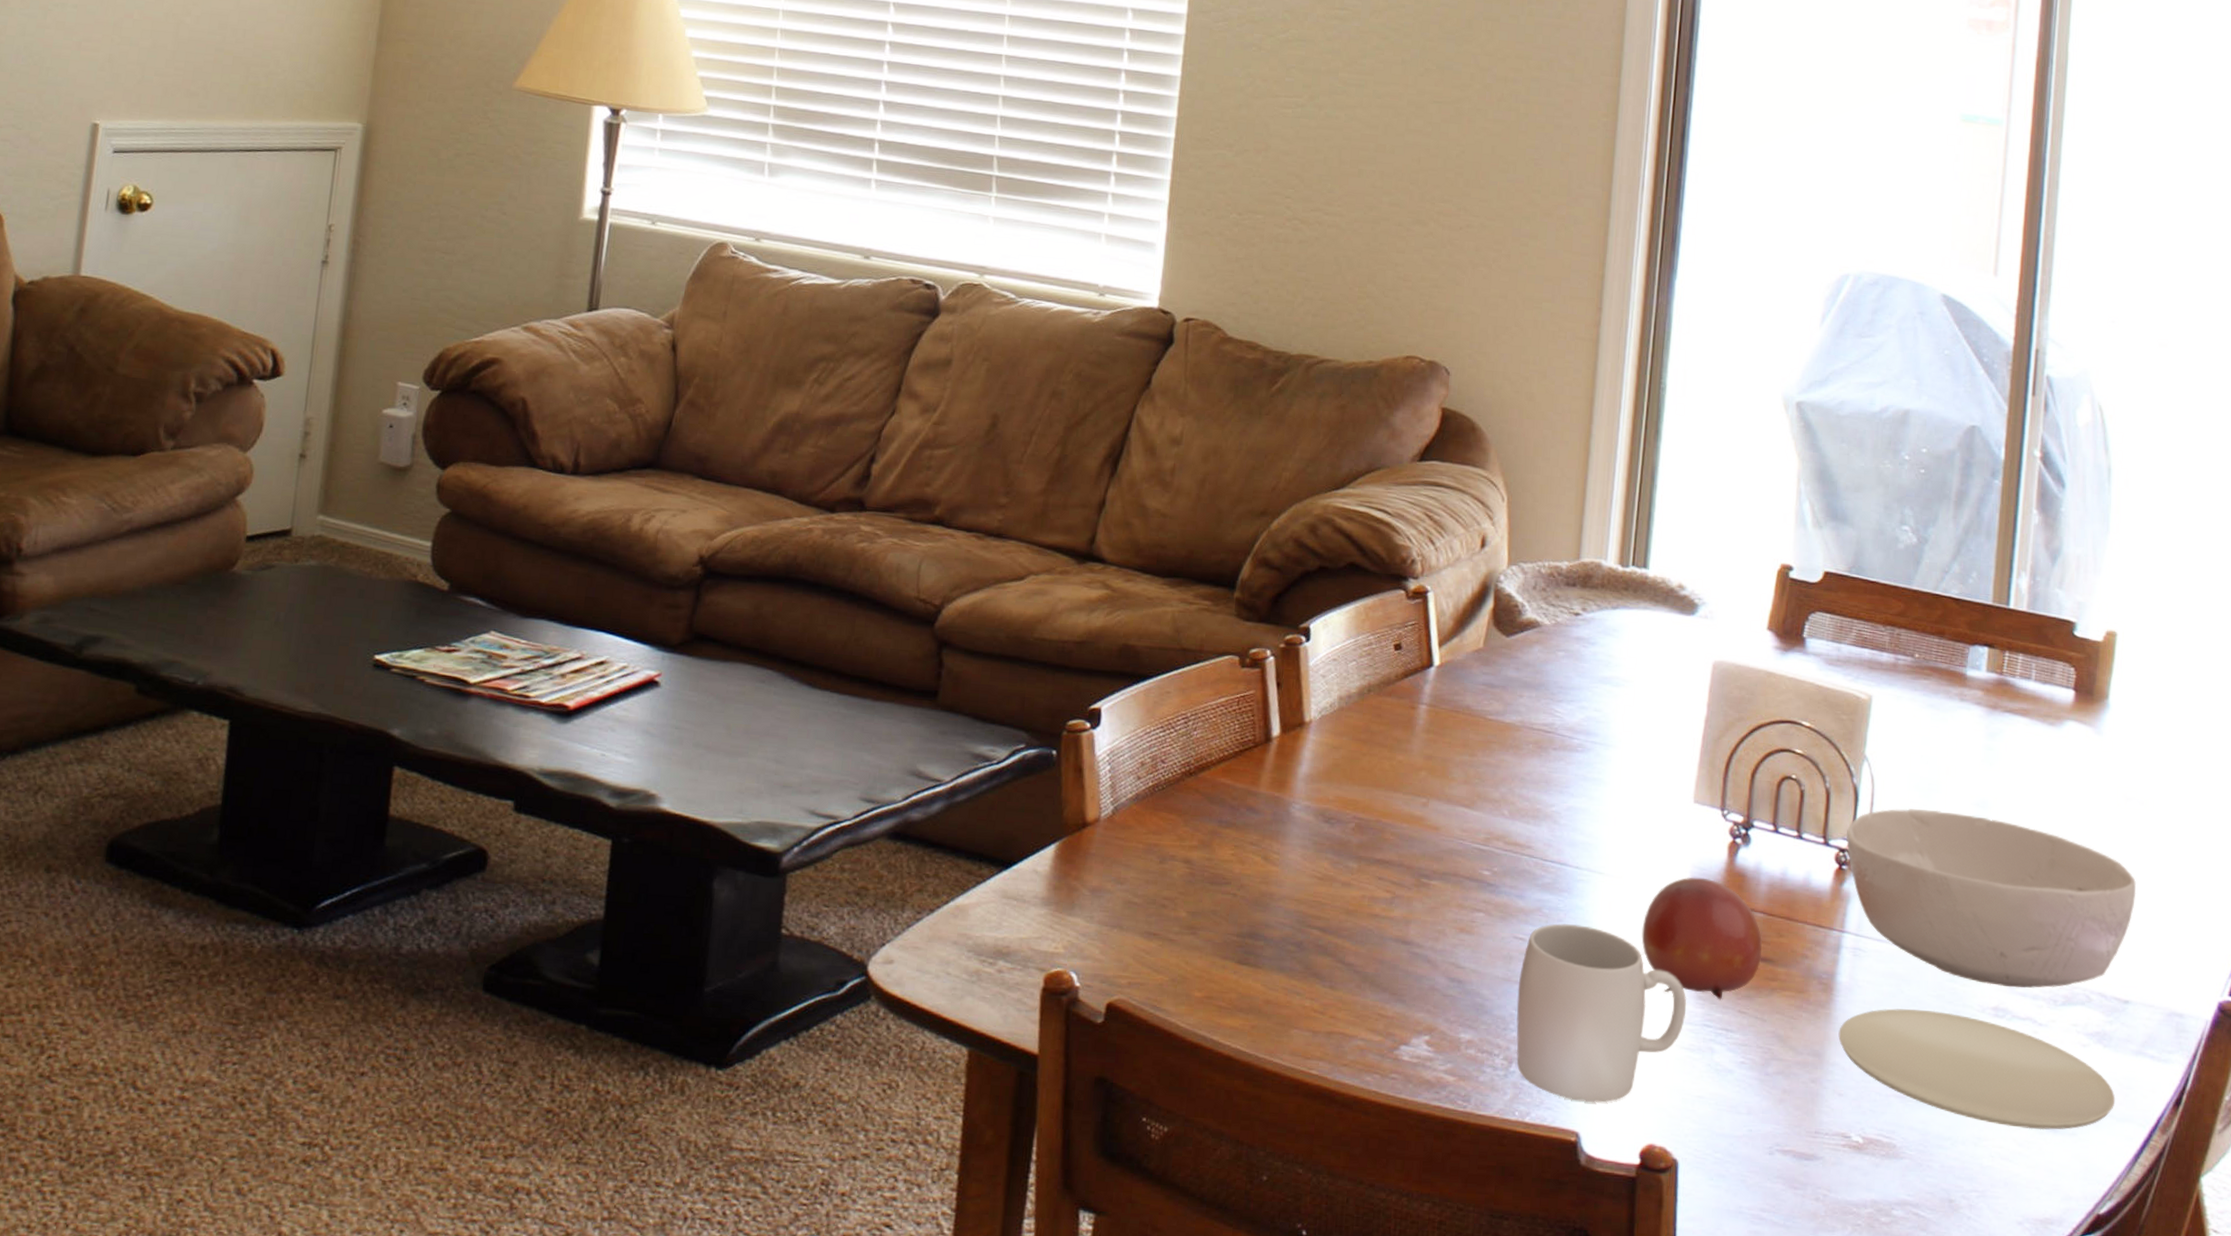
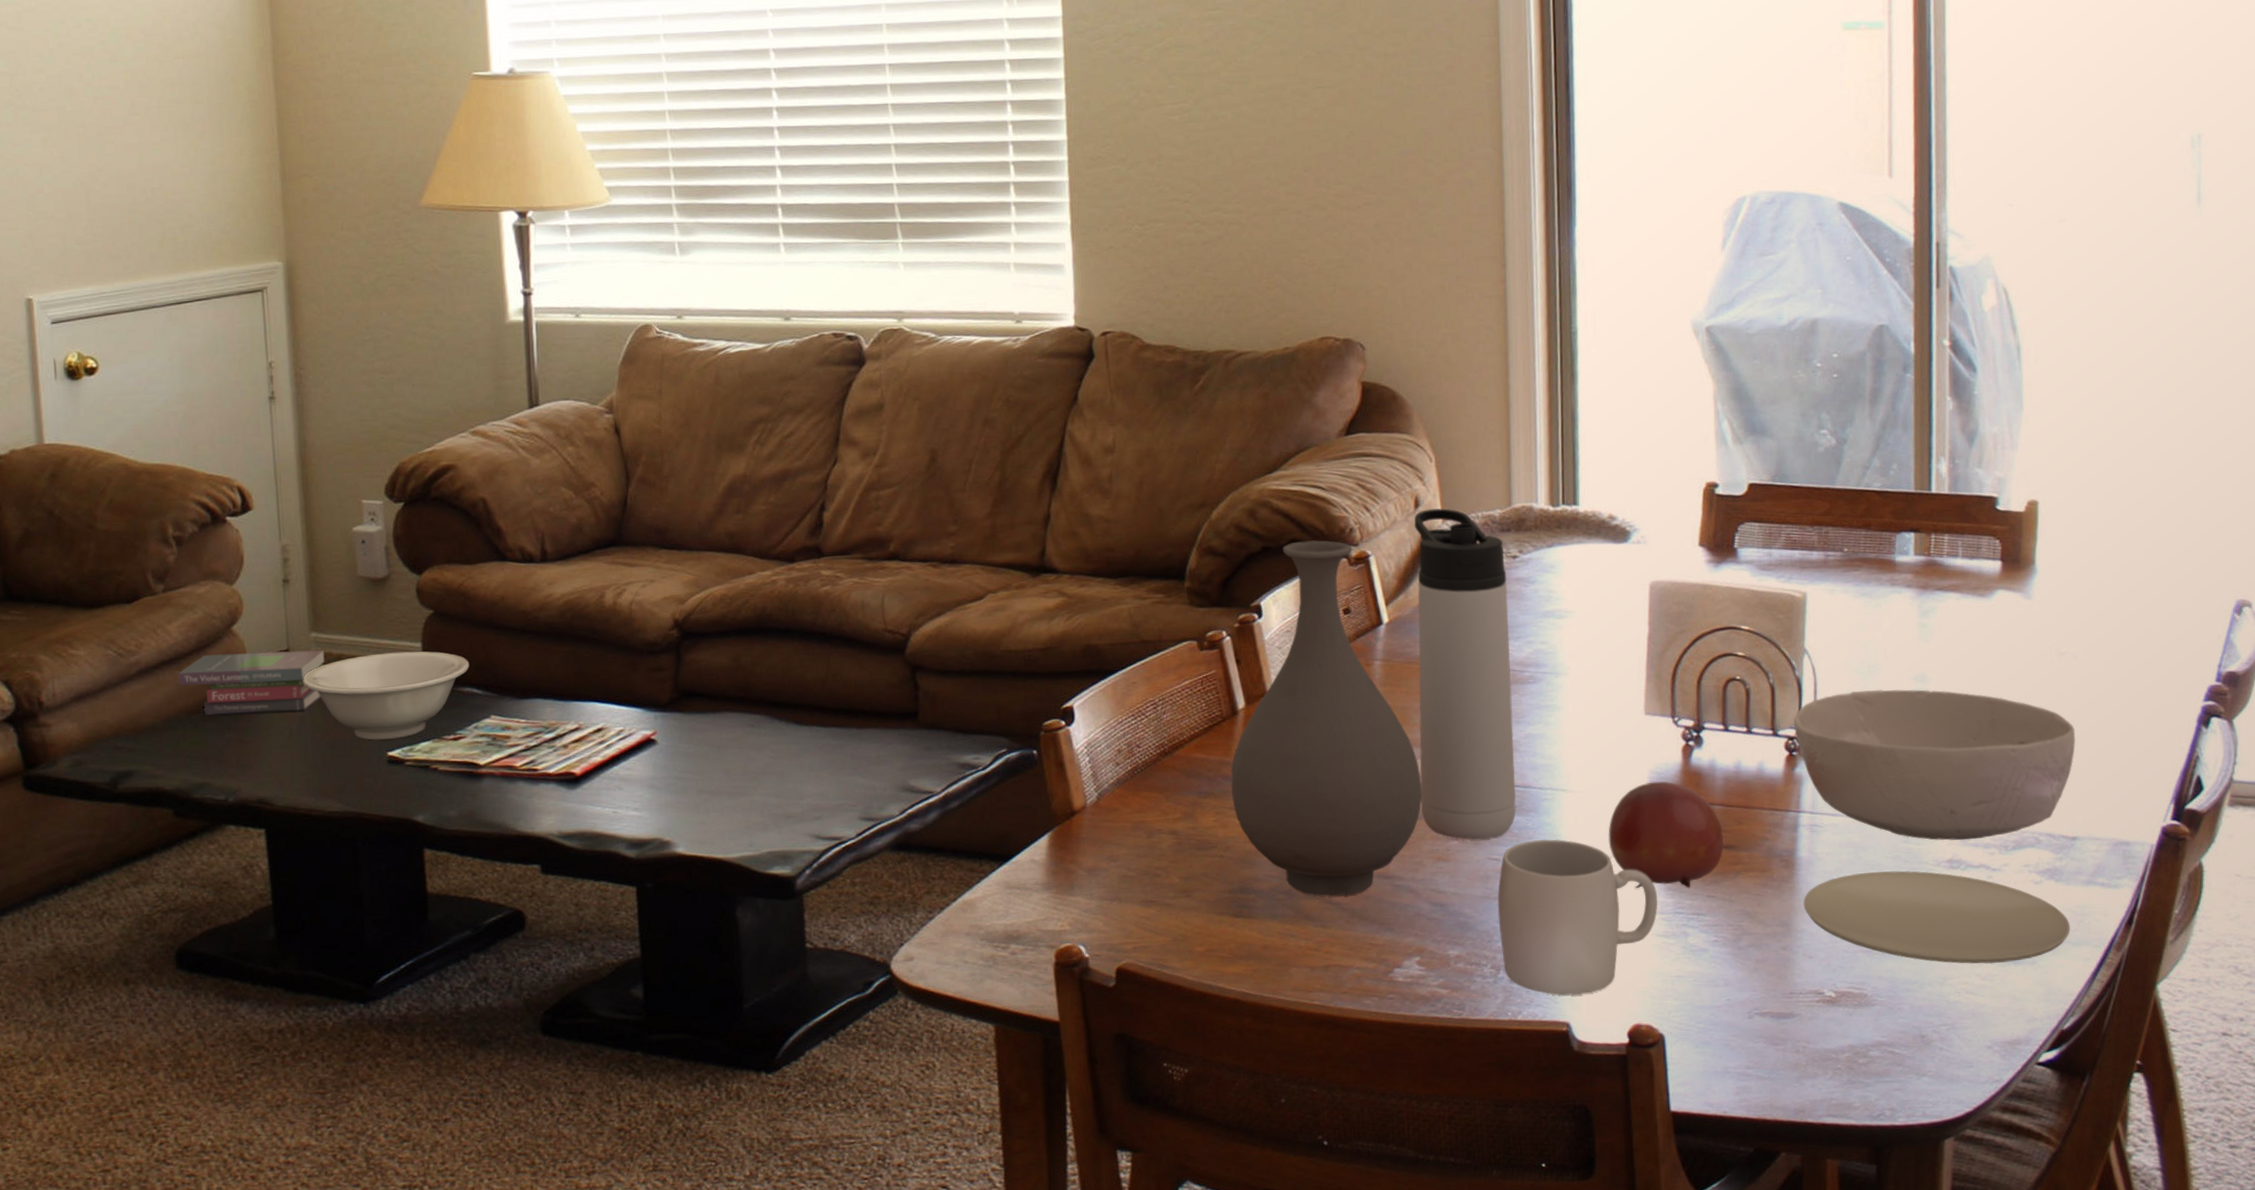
books: none [168,522,329,600] -> present [177,650,325,716]
decorative bowl: none [299,547,478,642] -> present [302,651,470,741]
vase: none [1253,565,1454,957] -> present [1230,540,1422,896]
thermos bottle: none [1449,550,1567,915] -> present [1414,508,1516,840]

